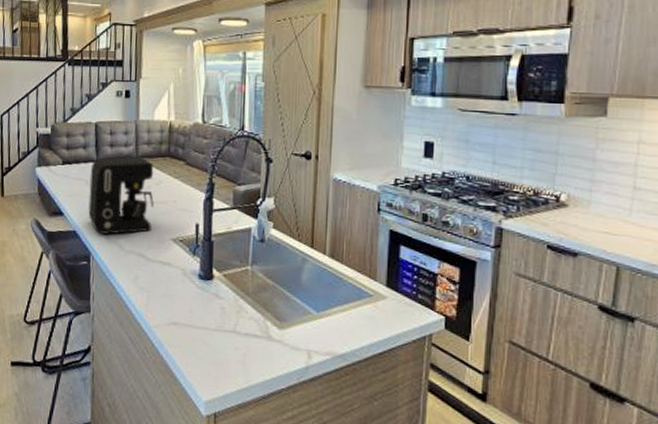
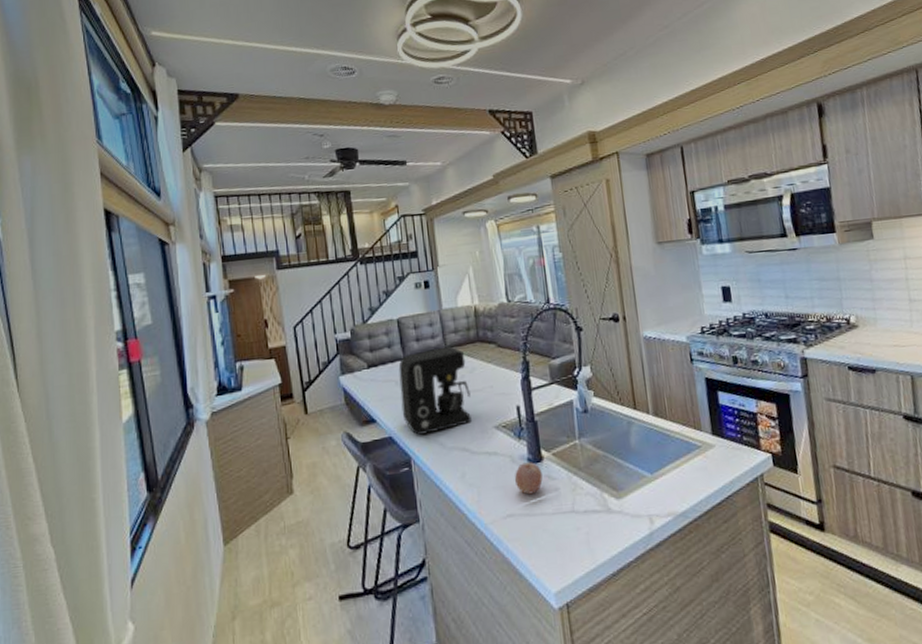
fruit: none [183,277,210,308] -> present [514,462,543,495]

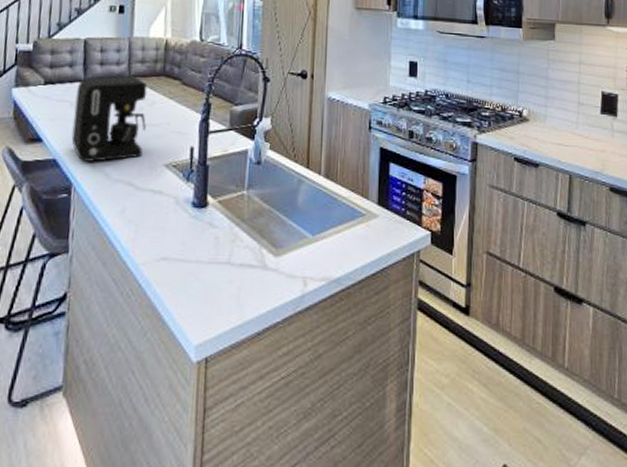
fruit: present [514,462,543,495] -> none [175,206,205,240]

